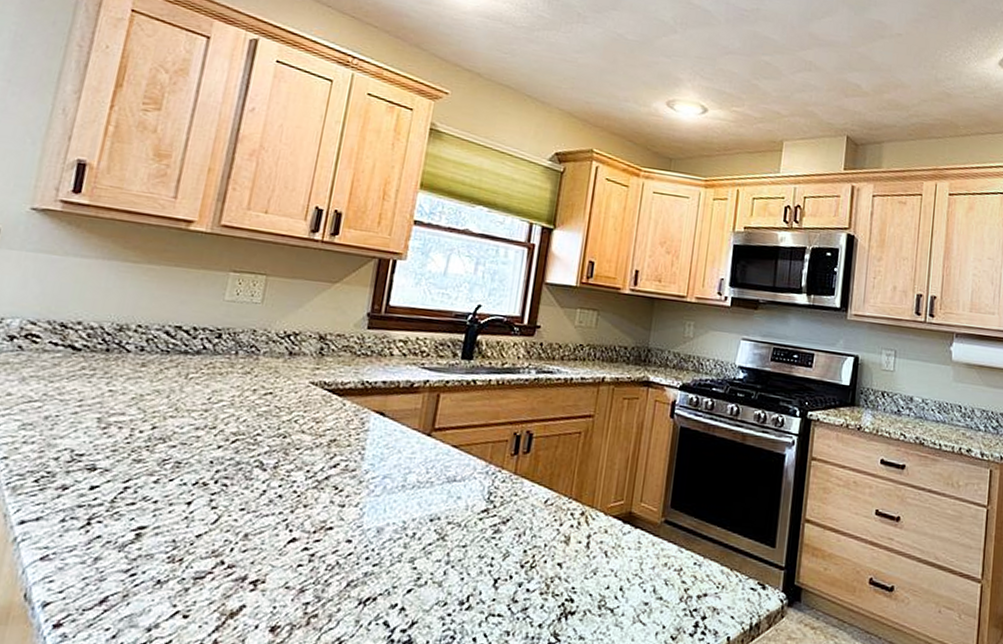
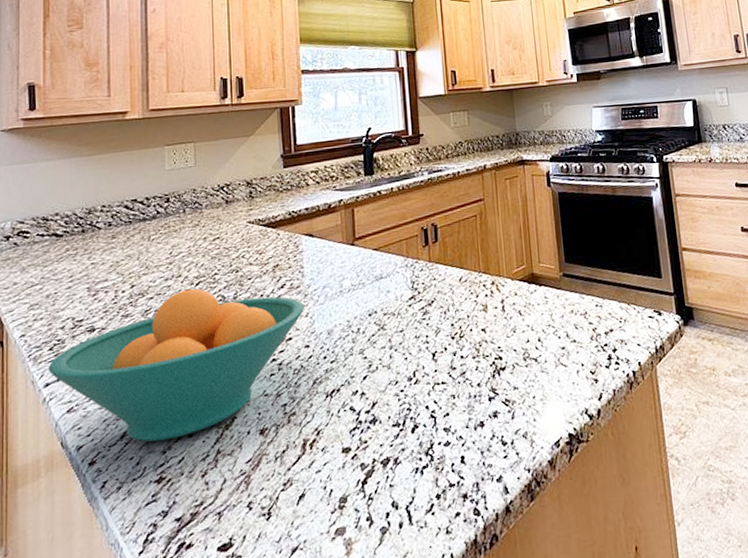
fruit bowl: none [27,445,356,617] -> present [48,288,304,442]

